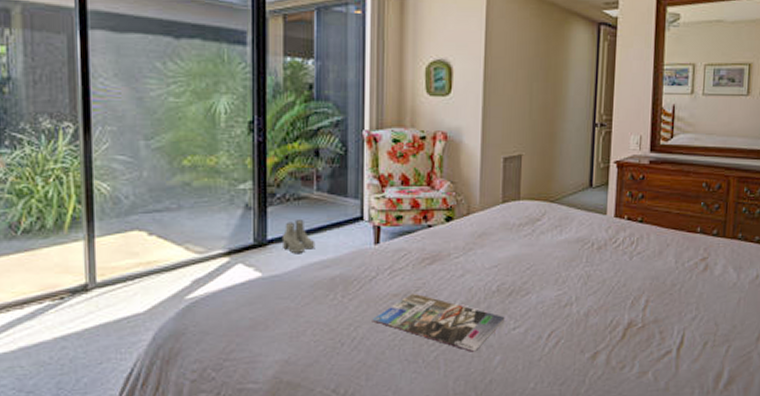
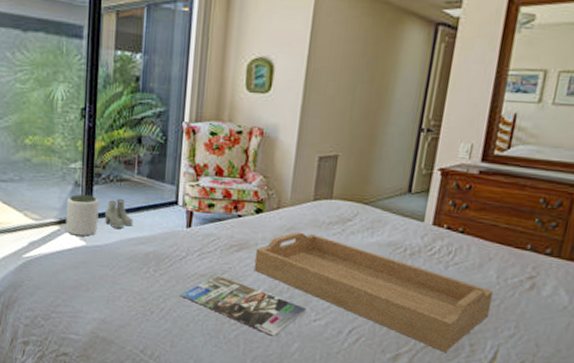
plant pot: none [237,219,275,266] -> present [66,194,99,237]
serving tray: none [448,237,674,343] -> present [254,232,494,352]

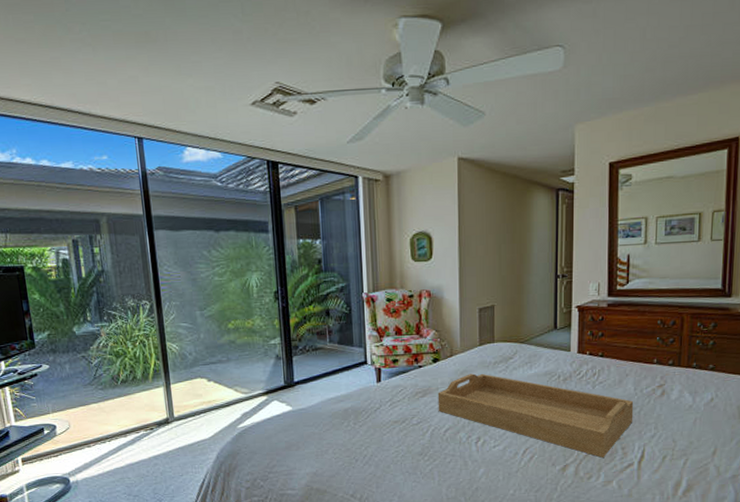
plant pot: present [66,194,99,237] -> none [271,366,301,403]
boots: present [104,199,134,229] -> none [305,366,331,391]
magazine: present [179,275,307,337] -> none [378,419,486,466]

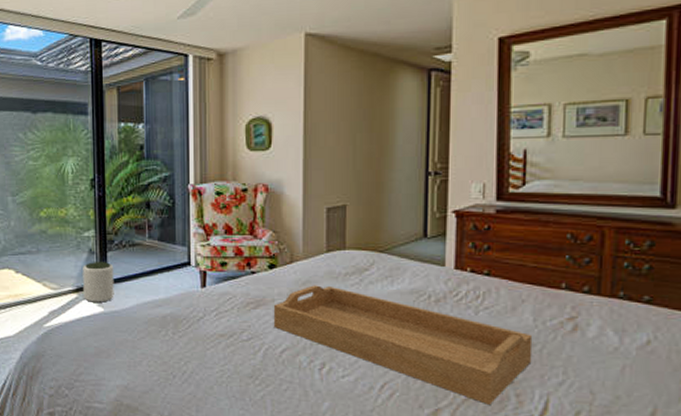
plant pot: none [271,366,301,403] -> present [83,262,114,303]

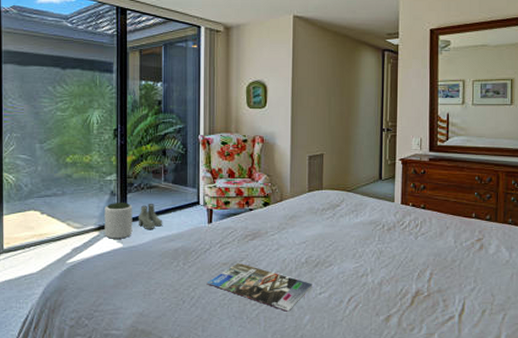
boots: none [119,264,149,293] -> present [138,204,163,229]
magazine: none [200,334,333,396] -> present [206,262,312,312]
serving tray: present [273,285,533,404] -> none [266,219,454,309]

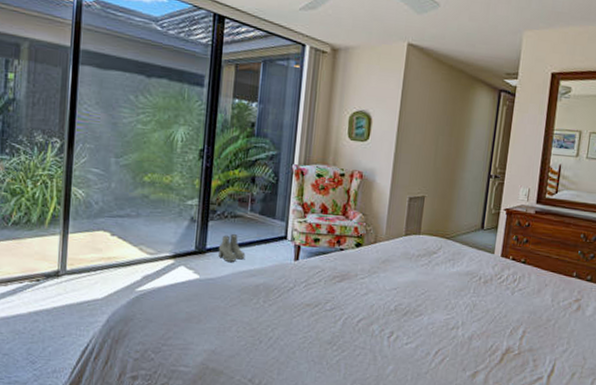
plant pot: present [105,203,133,239] -> none [180,229,214,270]
magazine: present [206,262,312,312] -> none [287,304,400,360]

